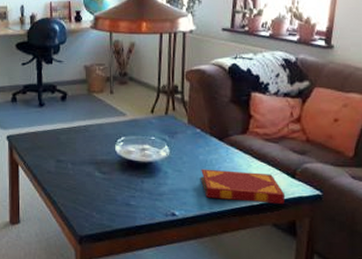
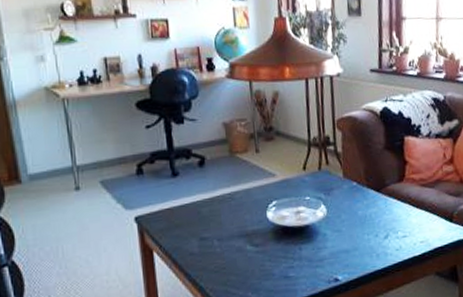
hardback book: present [200,169,286,204] -> none [360,221,446,256]

